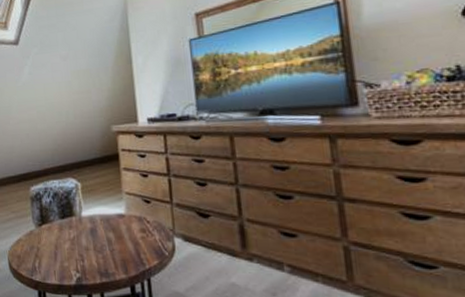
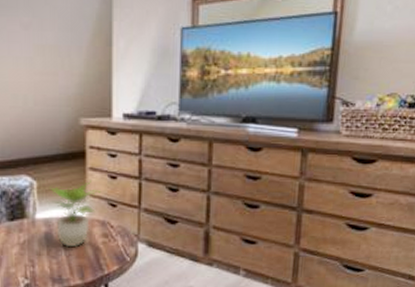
potted plant: none [91,179,136,243] -> present [50,180,101,248]

